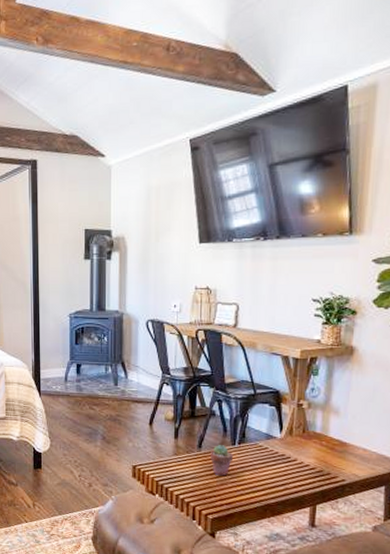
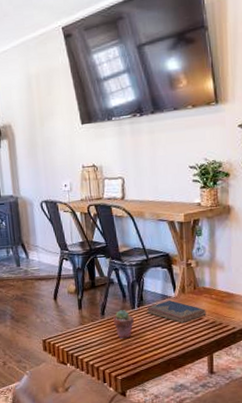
hardcover book: none [248,440,314,468] -> present [147,299,206,324]

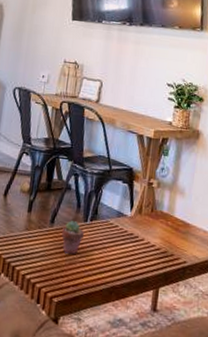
hardcover book: present [147,299,206,324] -> none [99,218,160,248]

